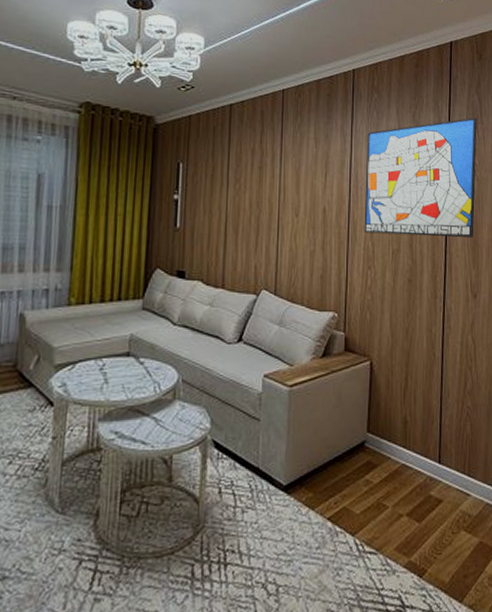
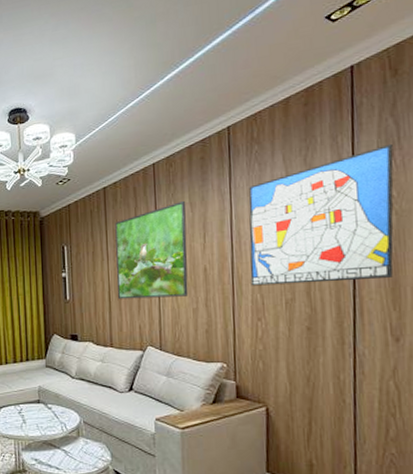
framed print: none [234,134,311,237] -> present [115,200,189,300]

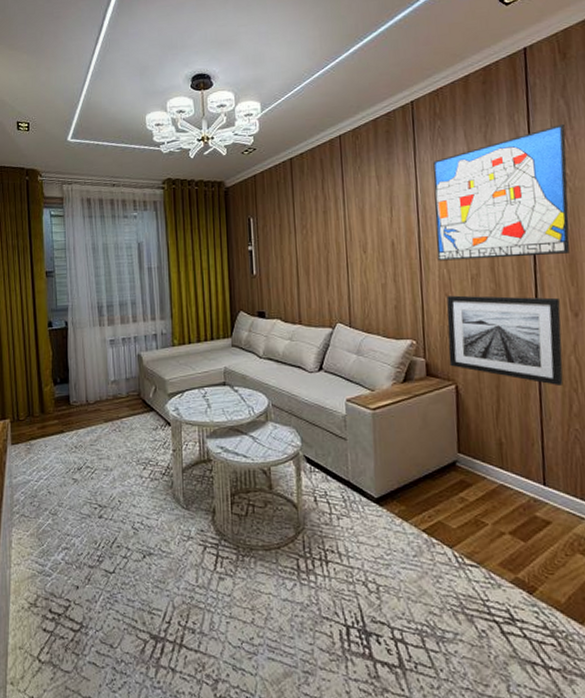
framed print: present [115,200,189,300] -> none [302,173,377,274]
wall art: none [259,320,381,410] -> present [446,295,564,385]

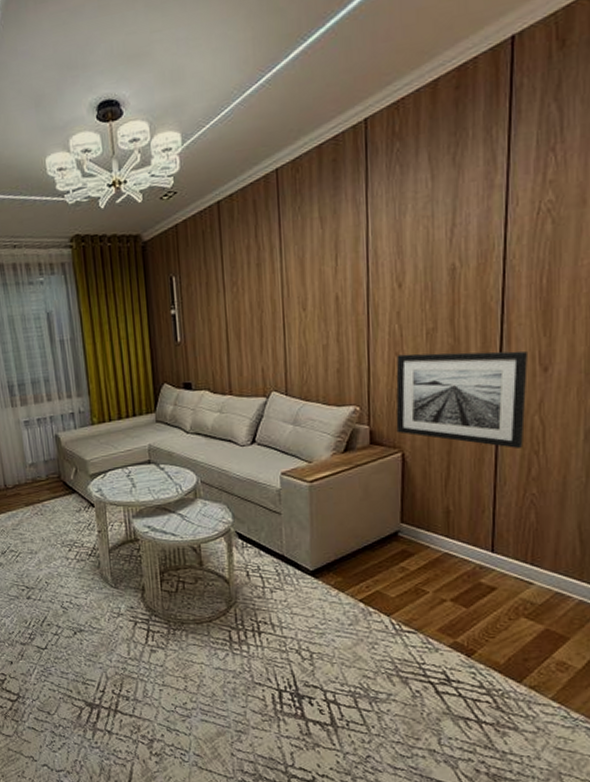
wall art: present [433,123,570,261] -> none [387,135,554,316]

